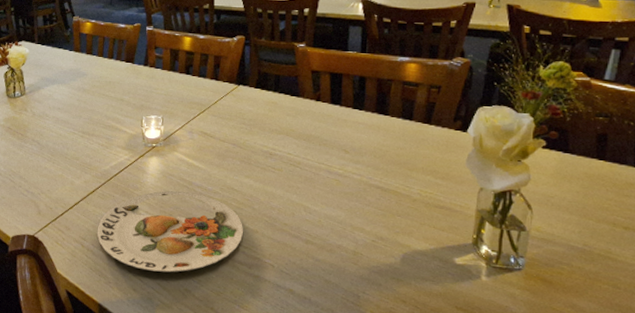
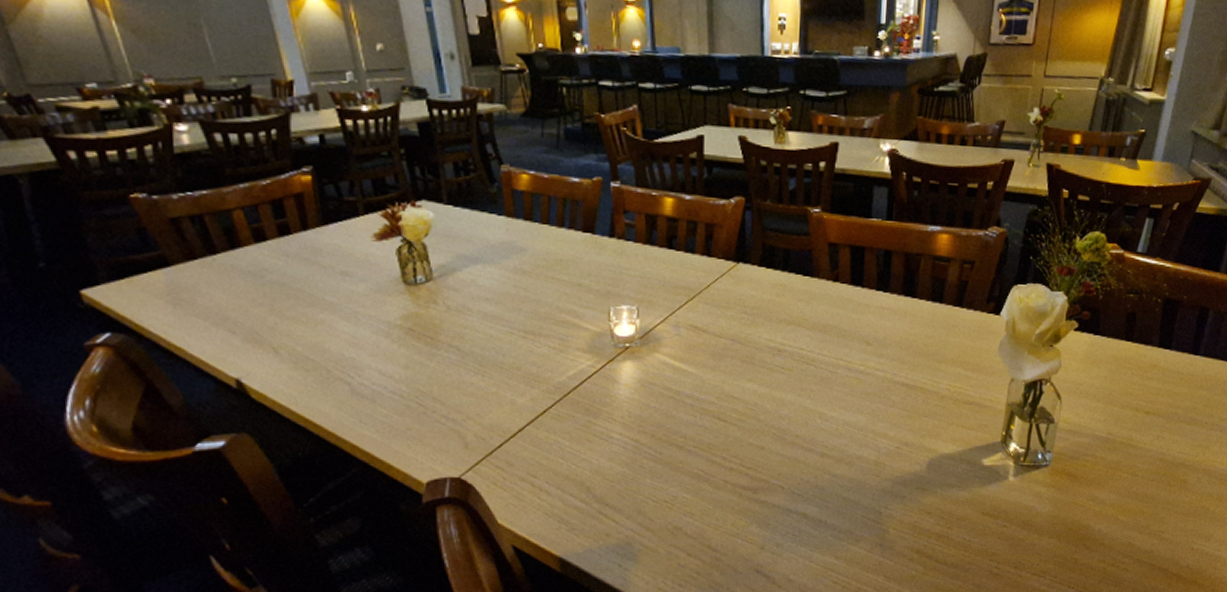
plate: present [96,191,244,273] -> none [552,403,747,509]

